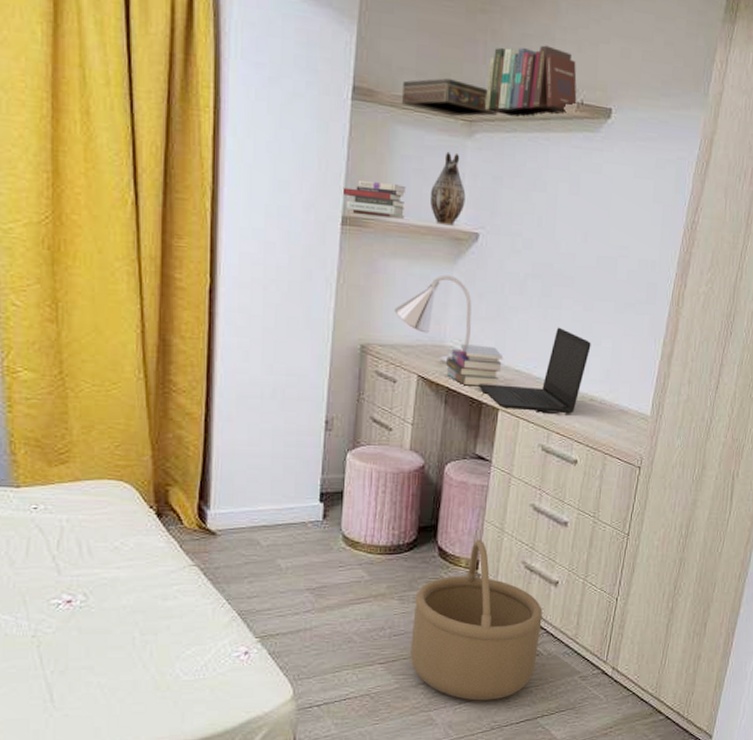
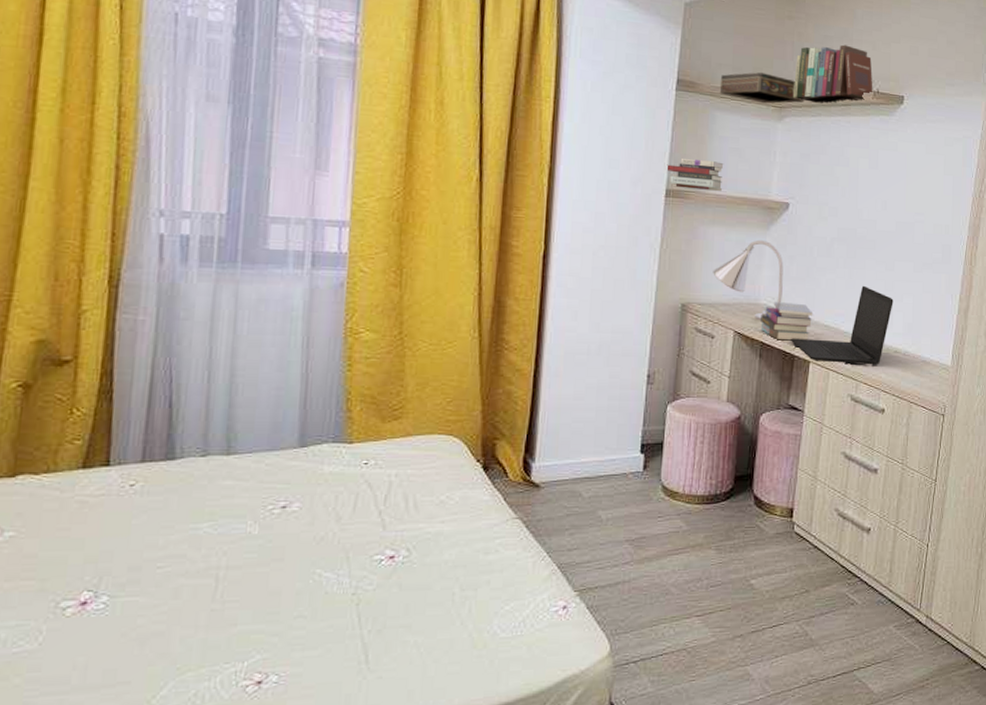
basket: present [410,540,543,701] -> none [727,488,856,654]
decorative vase: present [430,151,466,226] -> none [745,133,777,197]

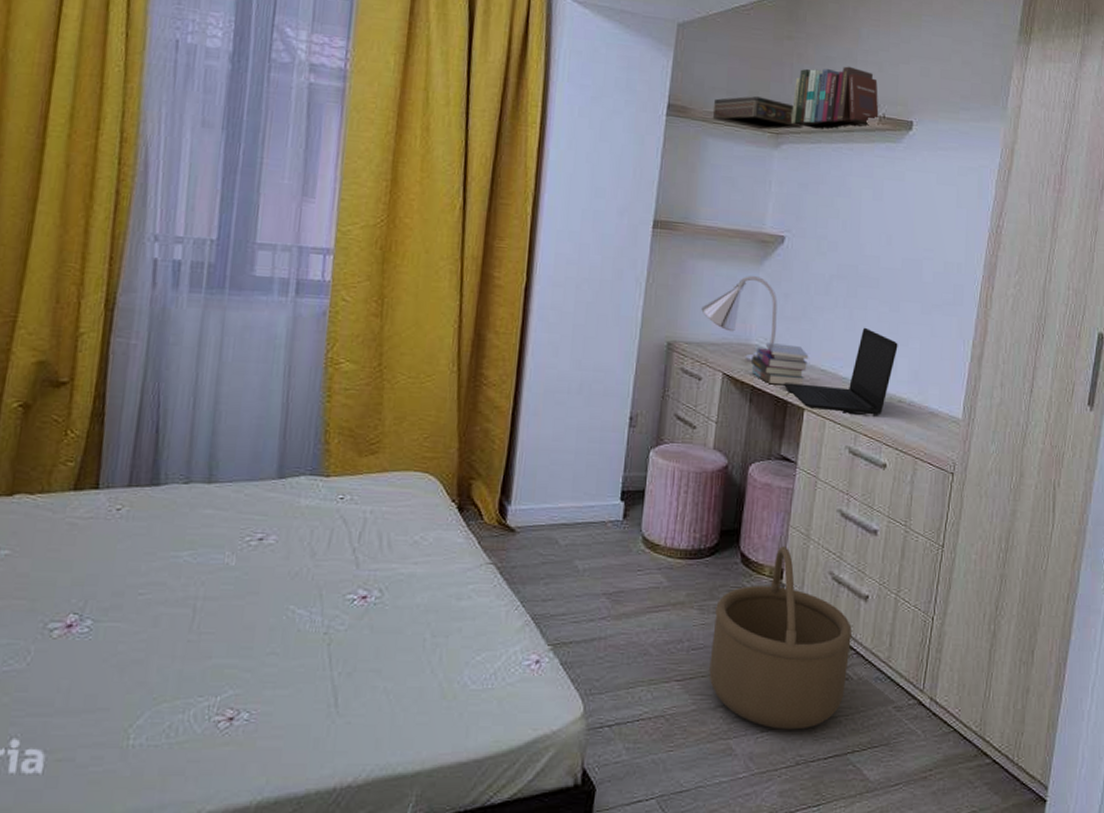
books: present [667,157,724,192] -> none [655,186,716,224]
basket: none [727,488,856,654] -> present [709,546,852,730]

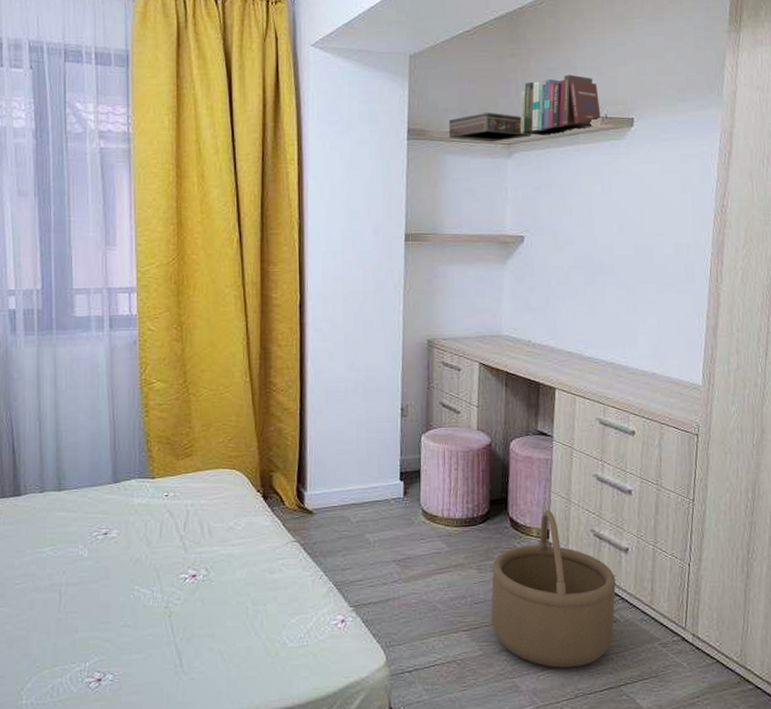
table lamp: present [701,275,778,363] -> none [455,274,524,352]
books: present [751,343,809,385] -> none [504,332,556,369]
laptop: present [784,327,898,416] -> none [535,310,637,389]

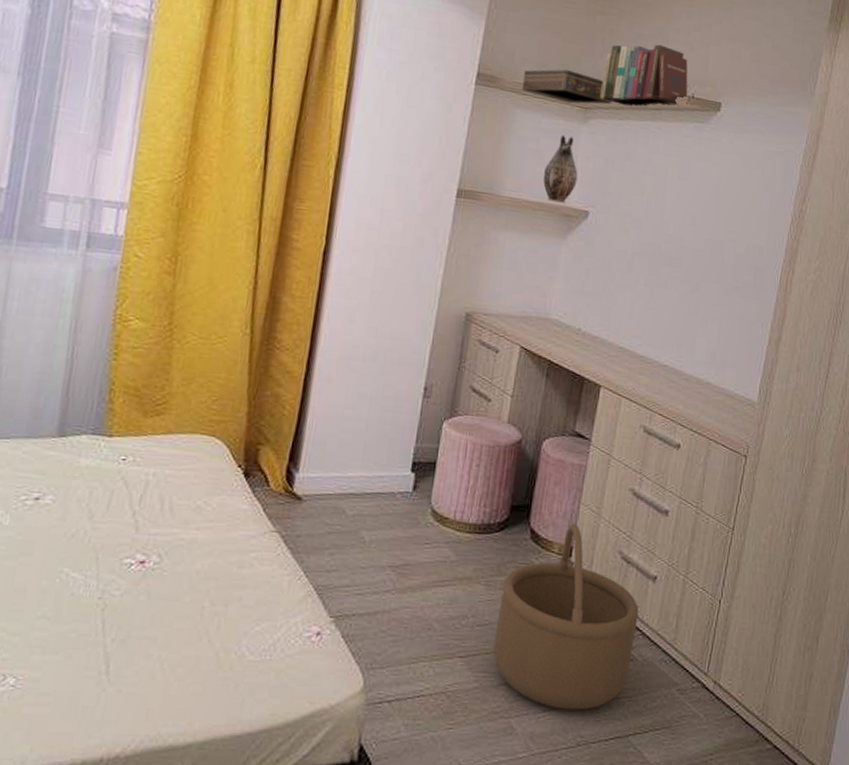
decorative vase: none [479,171,510,232] -> present [543,134,578,203]

